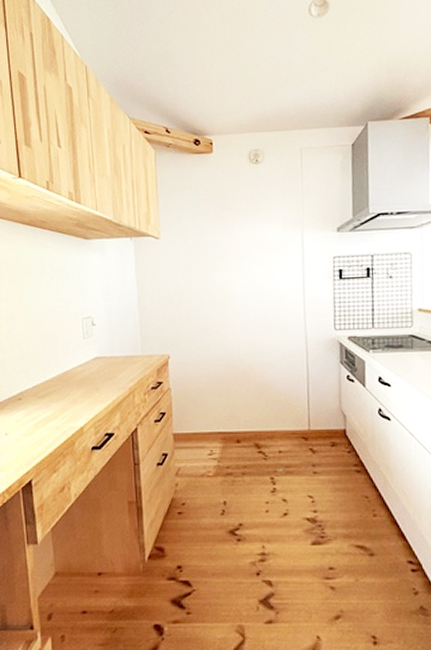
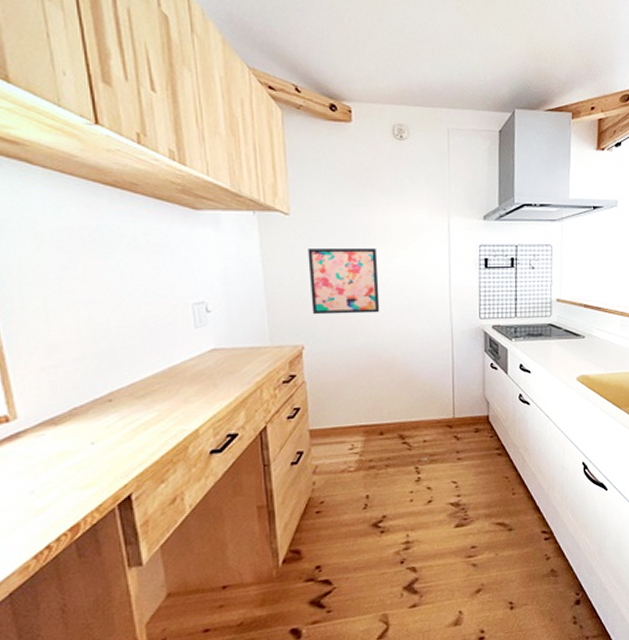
wall art: none [174,264,237,327] -> present [308,247,380,315]

